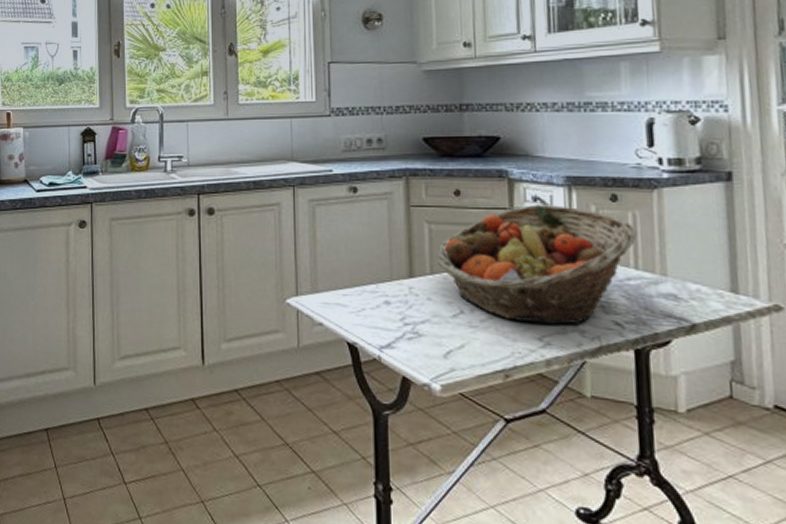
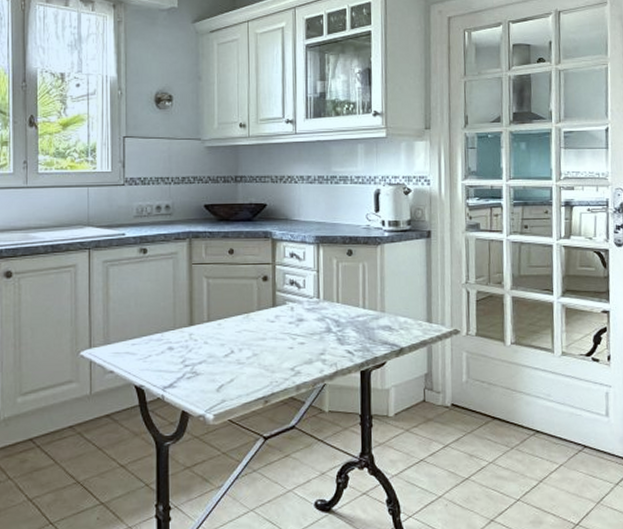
fruit basket: present [436,205,637,325] -> none [212,260,365,357]

